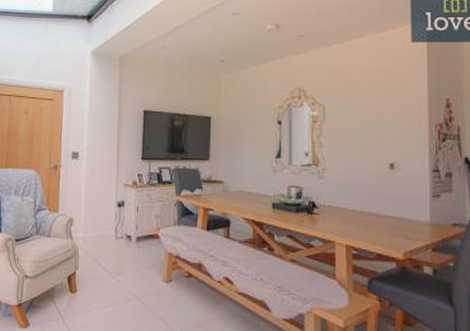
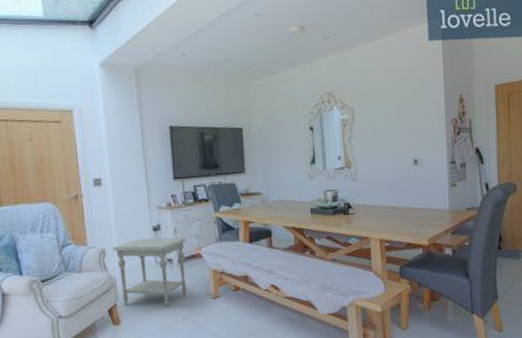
side table: none [79,212,147,284] -> present [112,237,187,308]

